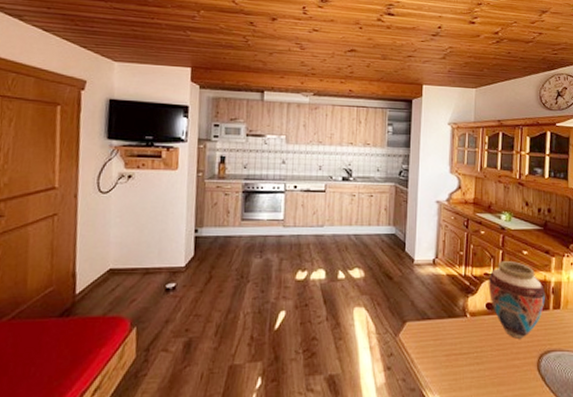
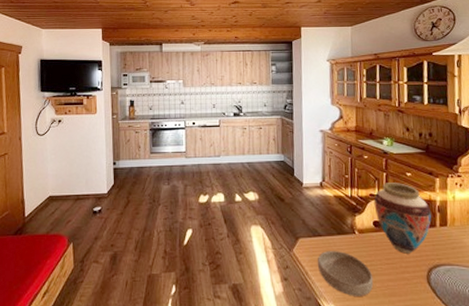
bowl: none [424,336,483,386] -> present [317,251,374,296]

